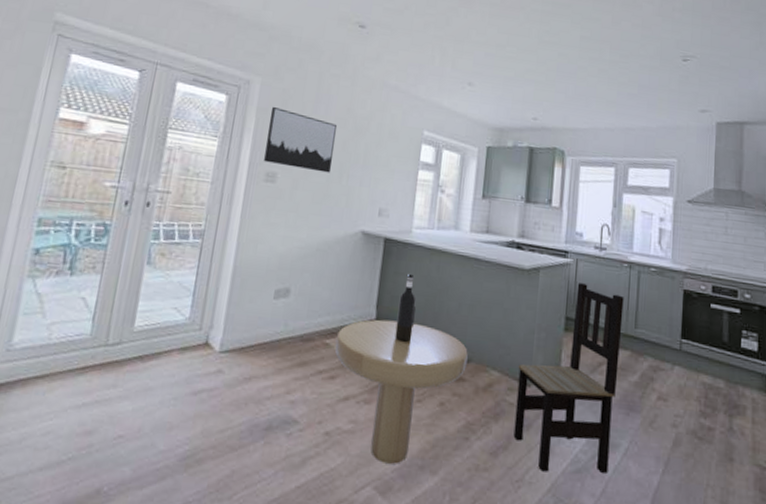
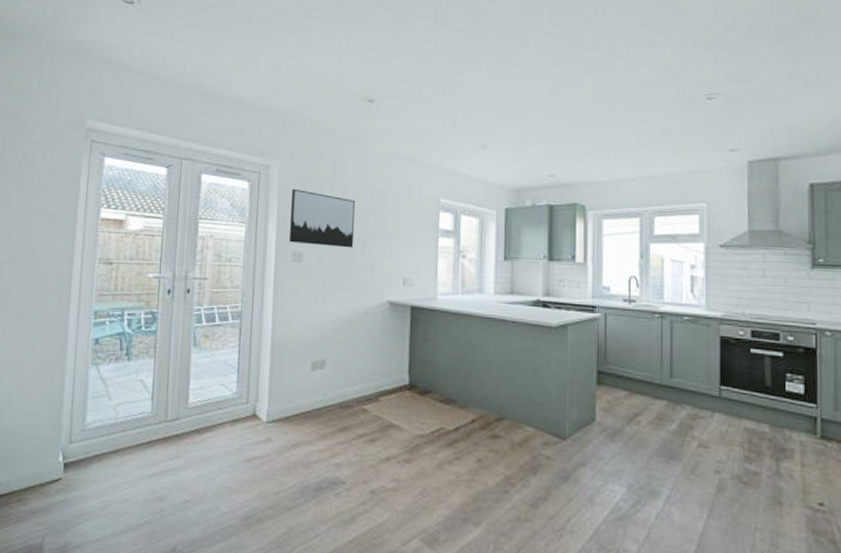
dining table: present [334,273,468,464] -> none [372,338,501,518]
dining chair: present [513,283,624,473] -> none [552,337,657,521]

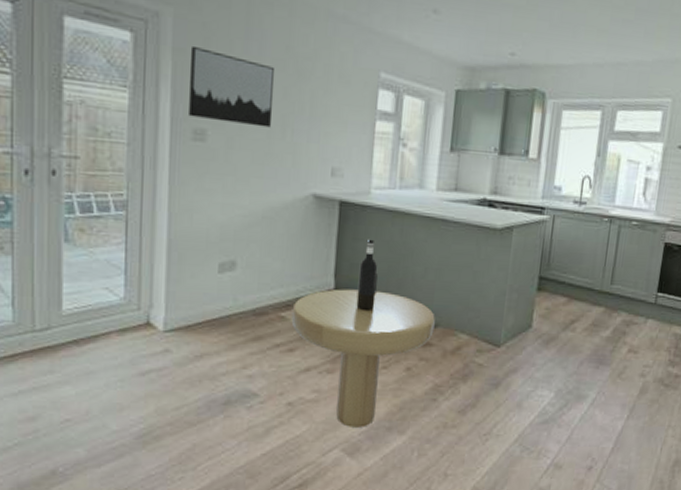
dining table: none [372,338,501,518] -> present [291,239,435,428]

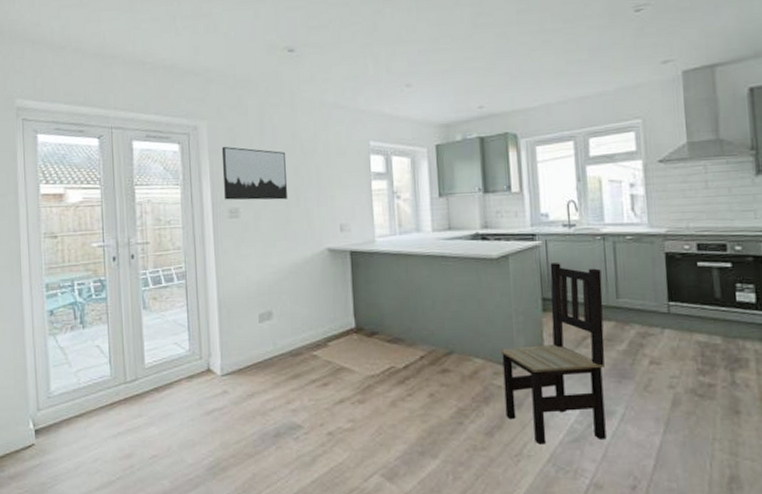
dining table: present [291,239,435,428] -> none [322,280,450,453]
dining chair: none [482,241,602,425] -> present [500,263,606,445]

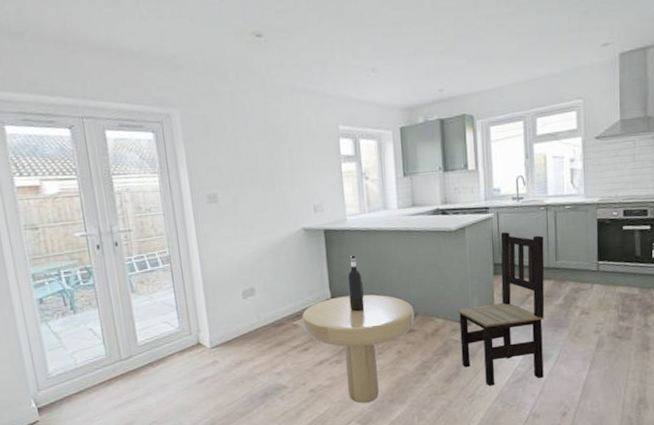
wall art: present [221,146,288,201] -> none [196,133,264,186]
dining table: none [322,280,450,453] -> present [301,255,415,403]

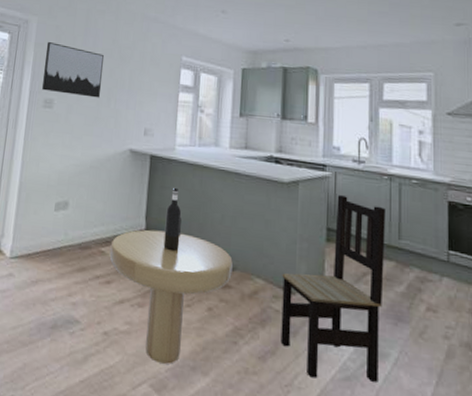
wall art: none [196,133,264,186] -> present [41,41,104,98]

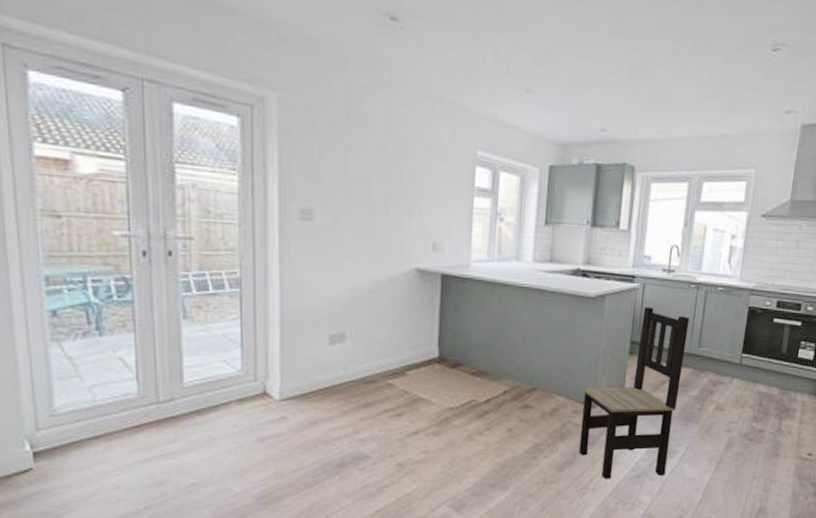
wall art: present [41,41,104,98] -> none [294,128,376,206]
dining table: present [109,187,233,364] -> none [399,309,534,485]

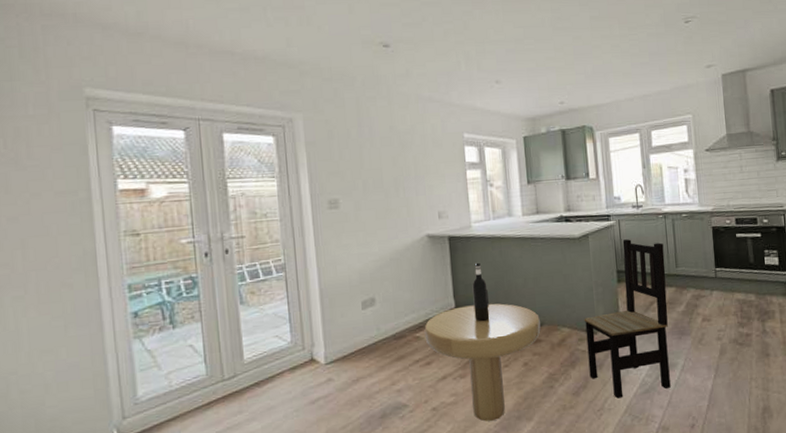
dining table: none [399,309,534,485] -> present [424,262,541,422]

